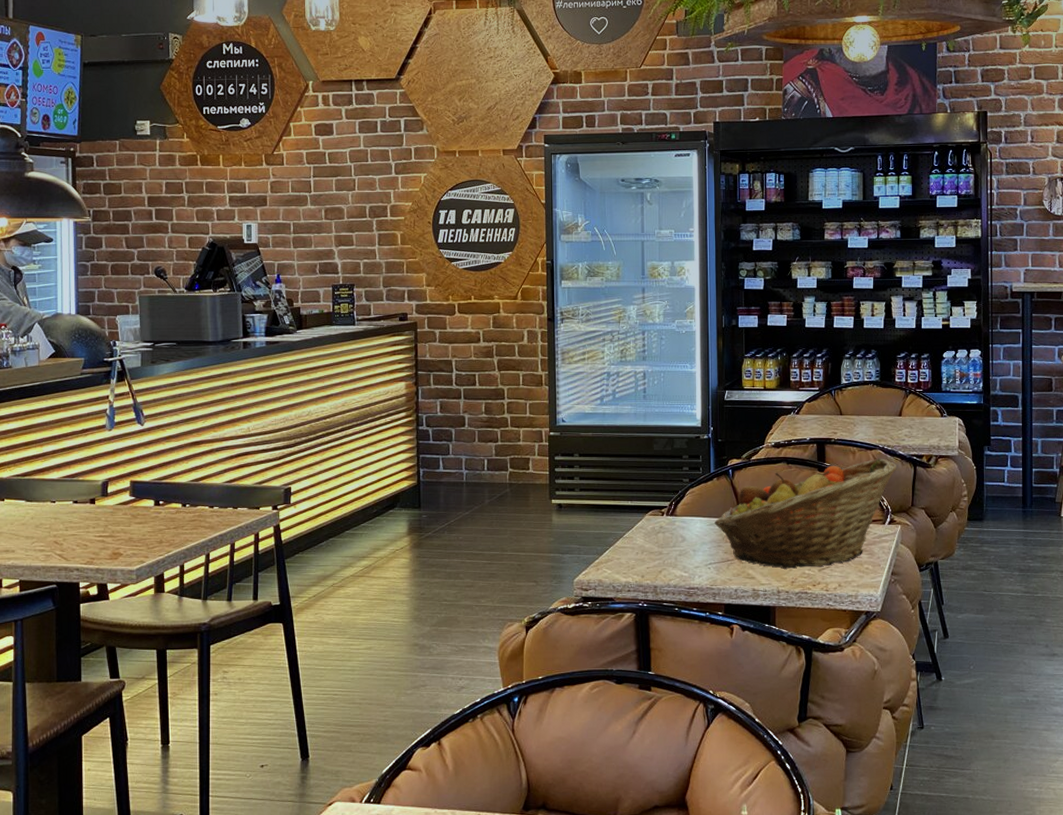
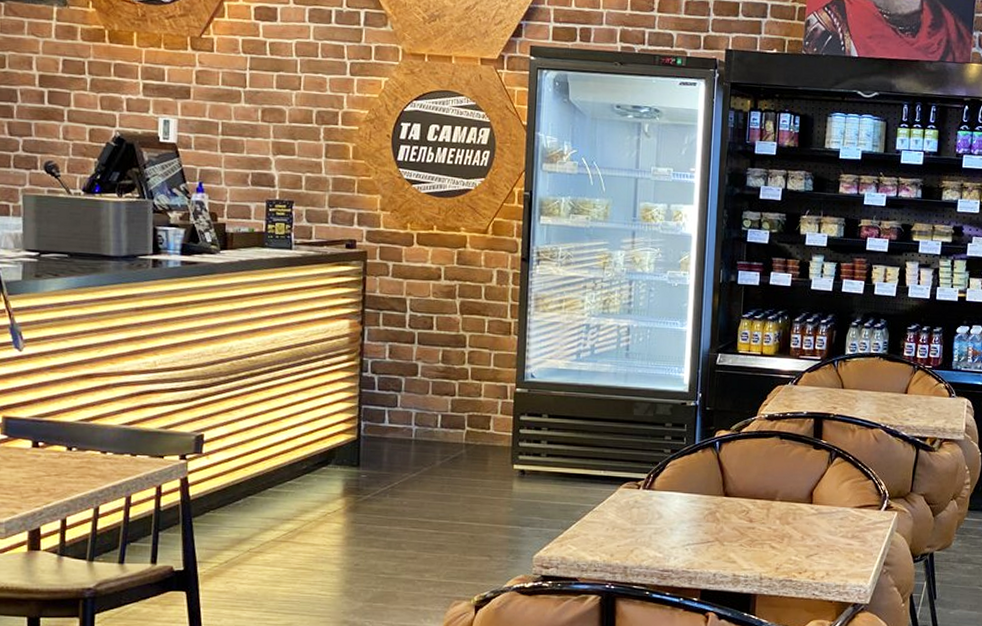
fruit basket: present [714,458,897,569] -> none [696,438,898,554]

